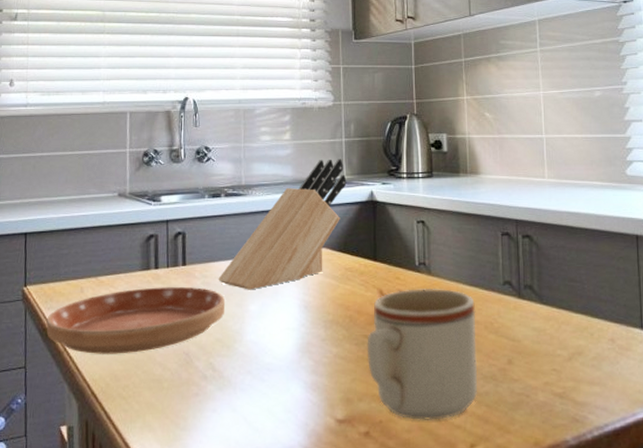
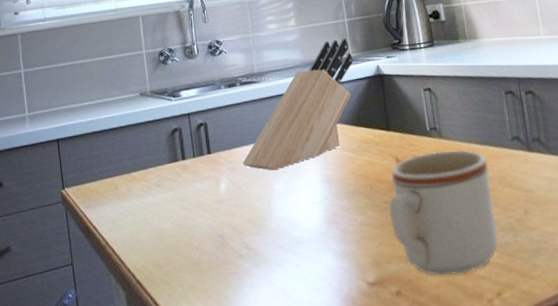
saucer: present [46,287,225,354] -> none [87,173,252,246]

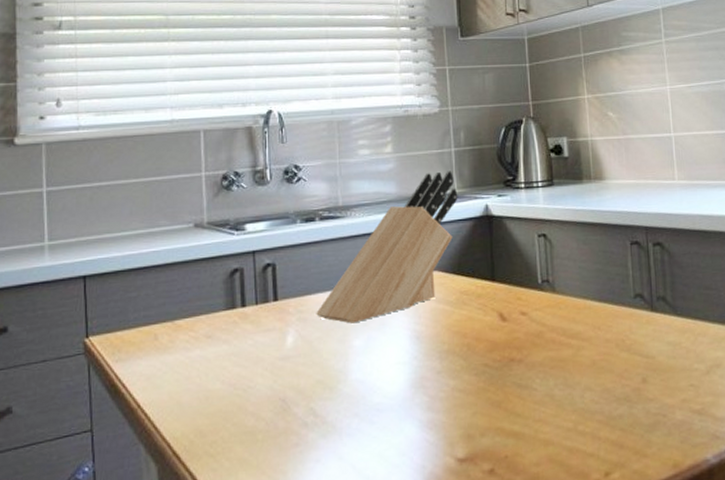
mug: present [389,149,498,276] -> none [487,306,610,452]

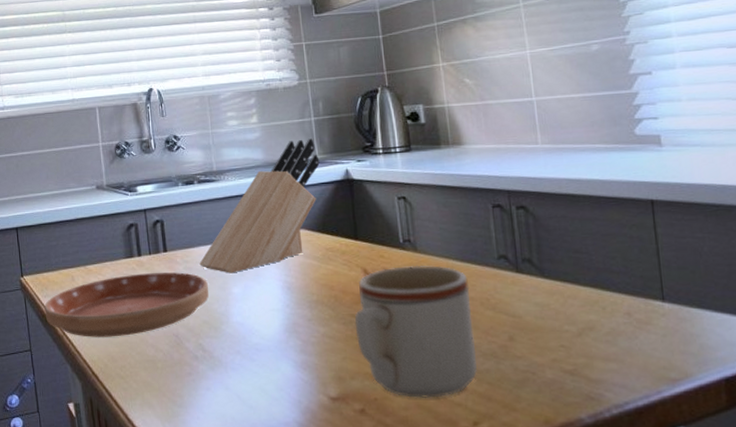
saucer: none [115,324,325,409] -> present [44,272,209,337]
mug: none [487,306,610,452] -> present [354,265,477,398]

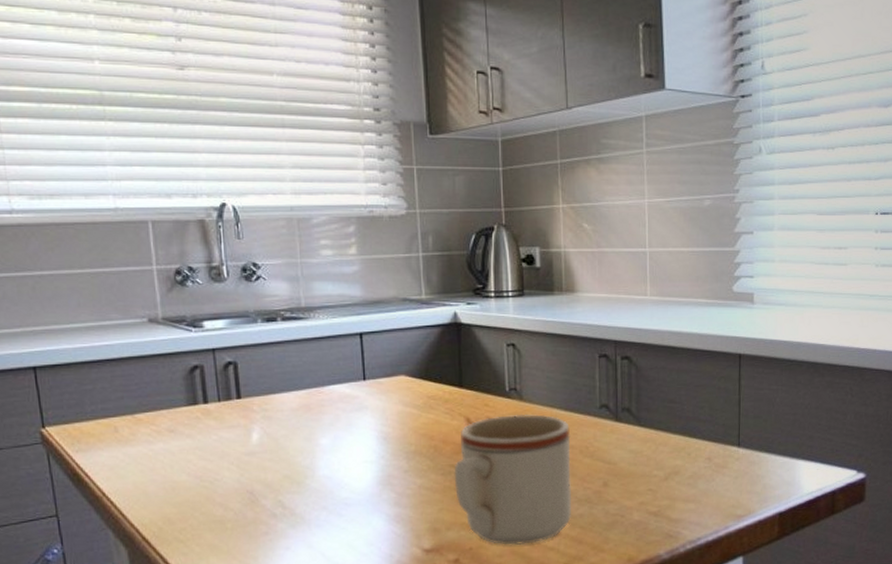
saucer: present [44,272,209,337] -> none [76,422,291,498]
knife block: present [199,138,320,273] -> none [281,276,426,423]

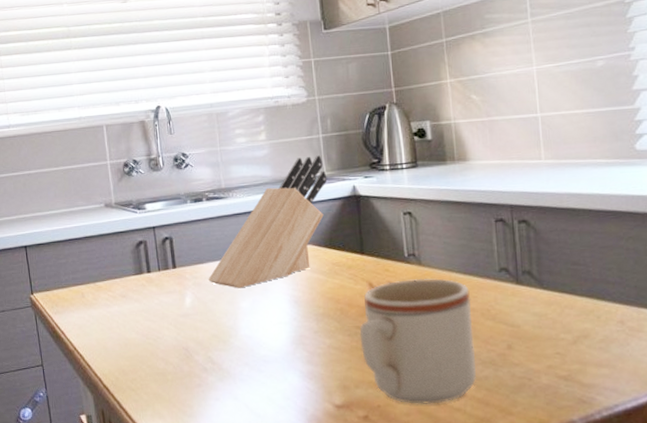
knife block: none [281,276,426,423] -> present [208,155,327,289]

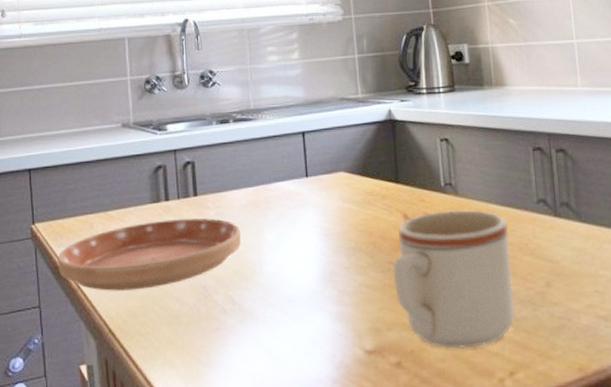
saucer: none [55,288,217,352] -> present [57,218,241,291]
knife block: present [208,155,327,289] -> none [232,76,362,219]

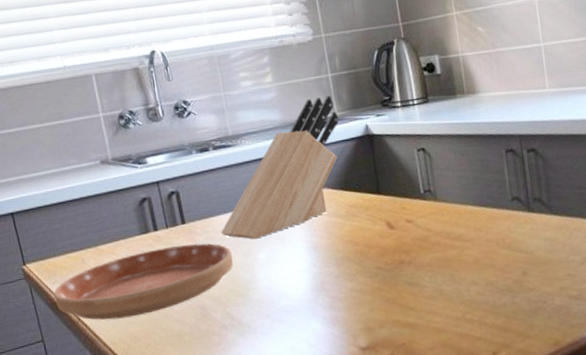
knife block: none [232,76,362,219] -> present [221,95,339,240]
mug: present [393,209,514,349] -> none [380,212,495,338]

